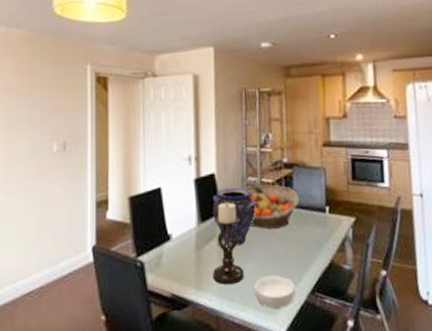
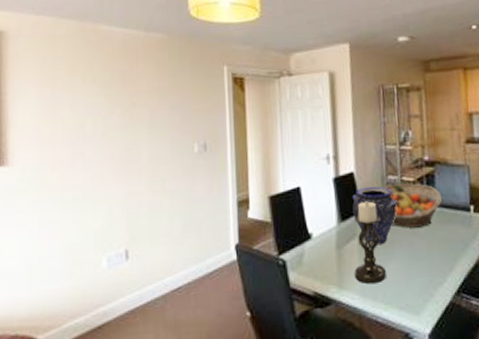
cereal bowl: present [254,275,296,309] -> none [397,275,441,309]

